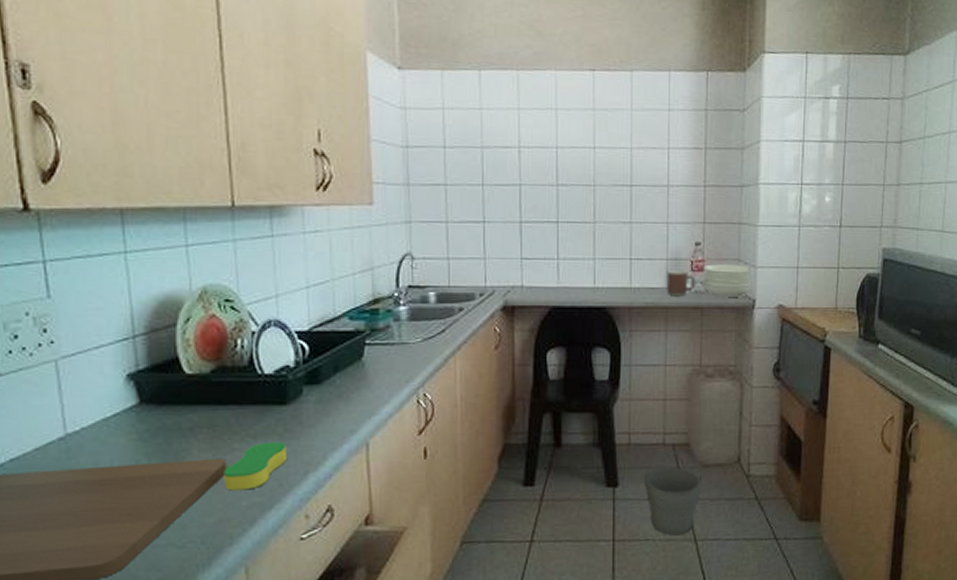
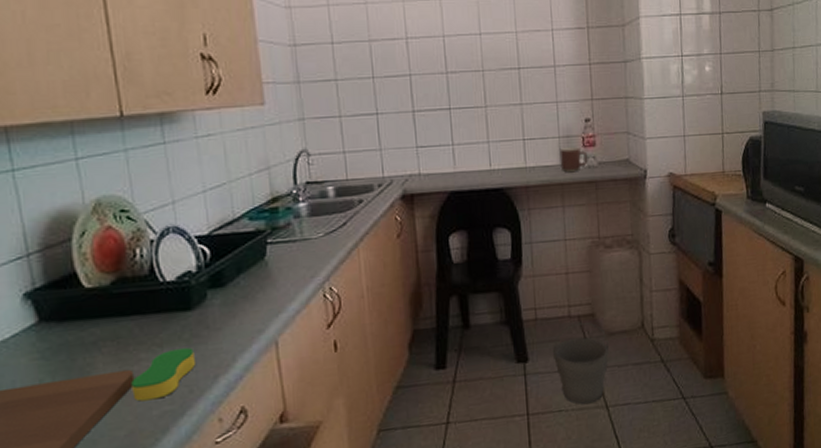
bowl: present [703,264,754,298] -> none [594,137,644,171]

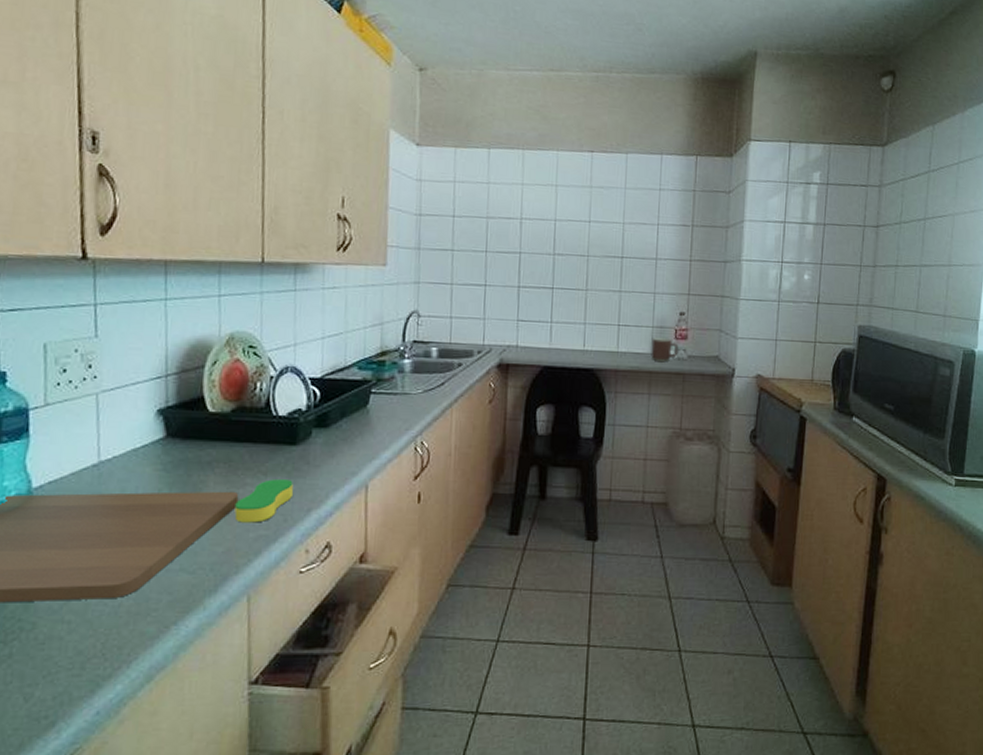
bucket: present [552,322,610,405] -> none [621,509,679,592]

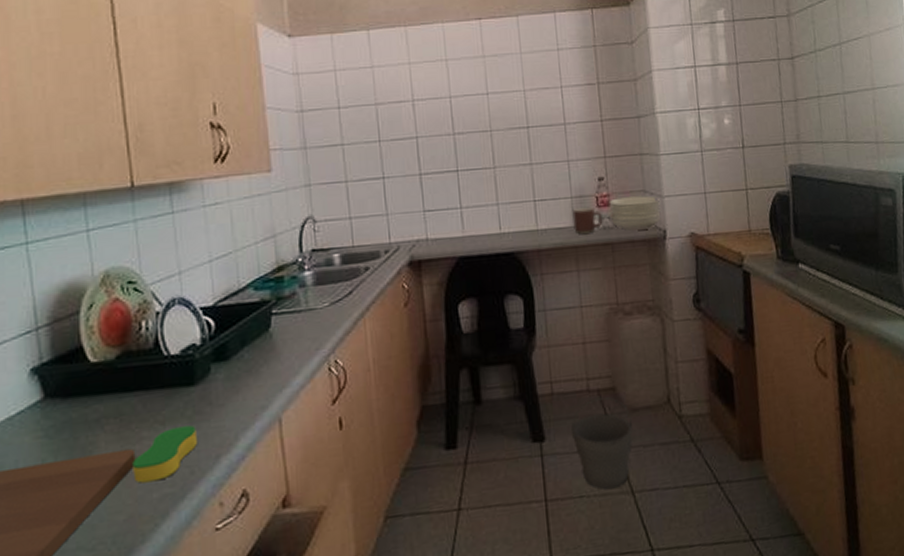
bucket: none [621,509,679,592] -> present [570,397,634,490]
bowl: none [685,333,734,367] -> present [609,195,662,232]

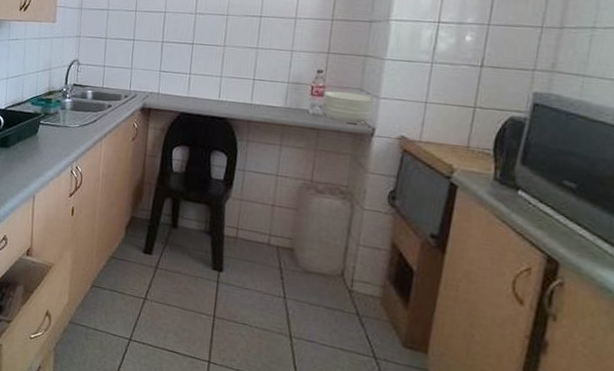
bucket: present [570,397,634,490] -> none [246,252,304,328]
mug: present [572,206,603,235] -> none [284,92,315,117]

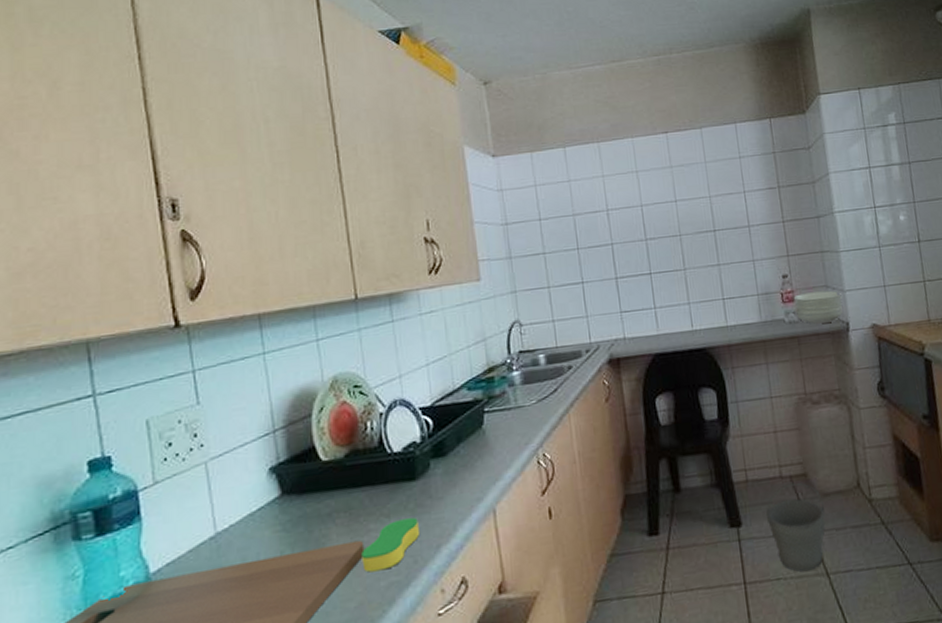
bucket: none [246,252,304,328] -> present [765,483,826,572]

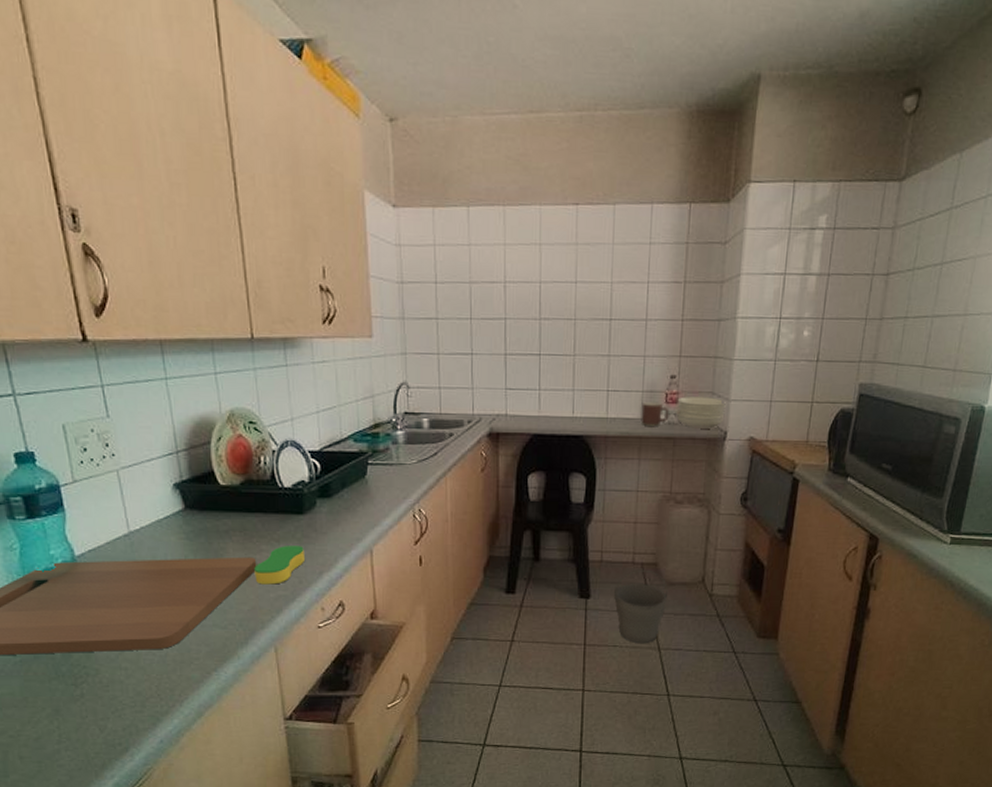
mug: none [759,302,789,329] -> present [641,401,669,427]

